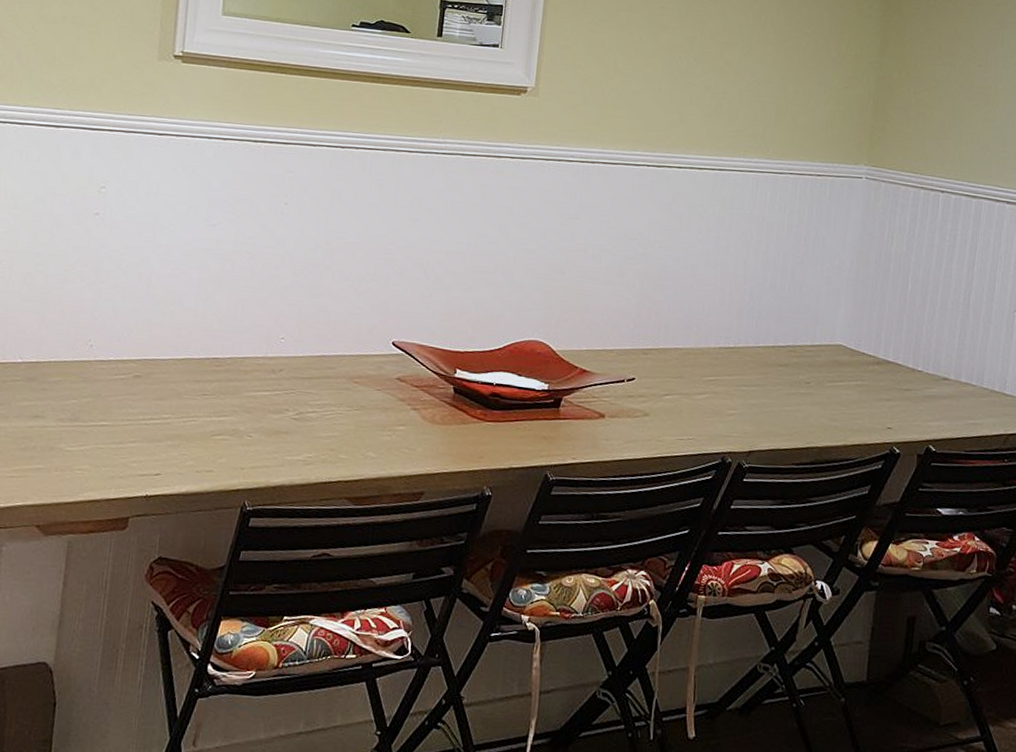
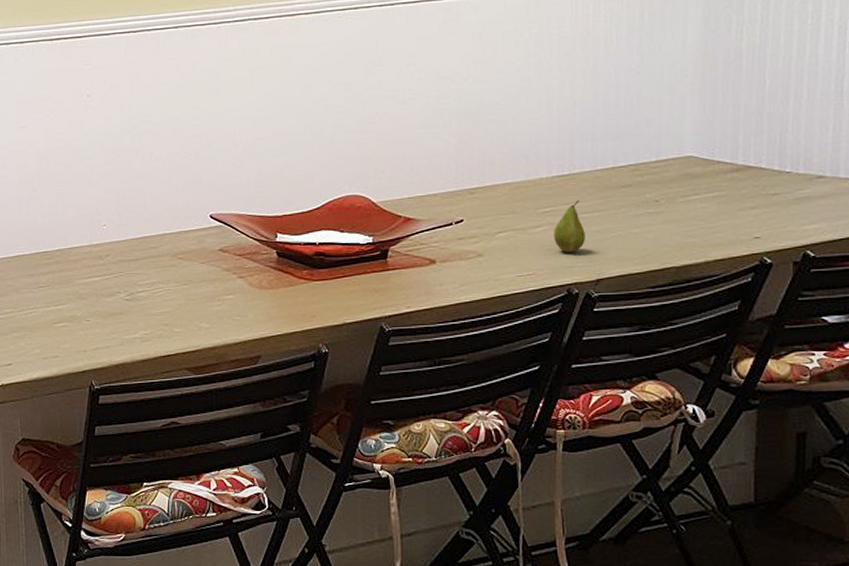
fruit: none [715,373,743,423] -> present [554,200,585,253]

